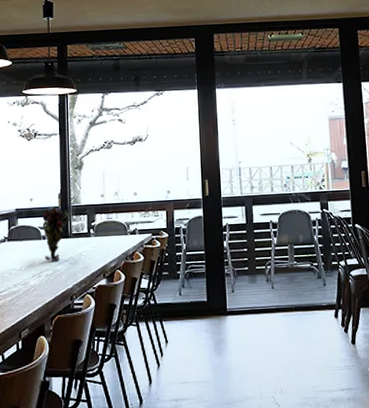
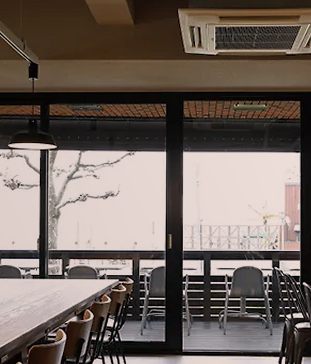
flower: present [42,205,70,263] -> none [22,249,47,299]

